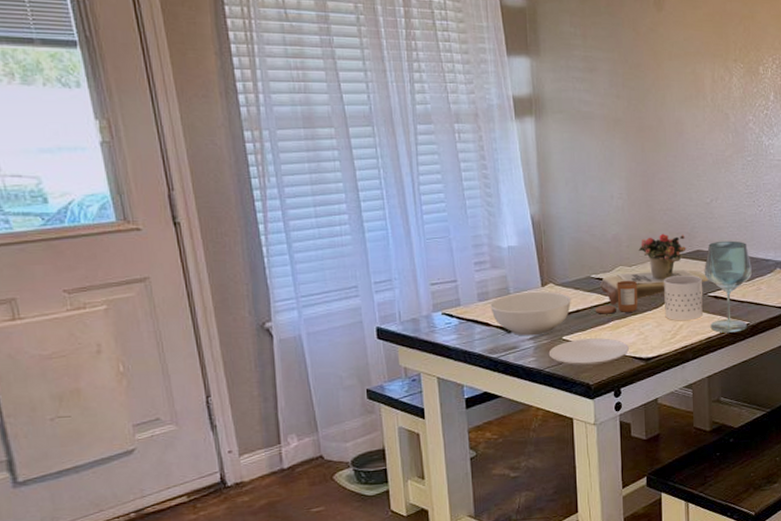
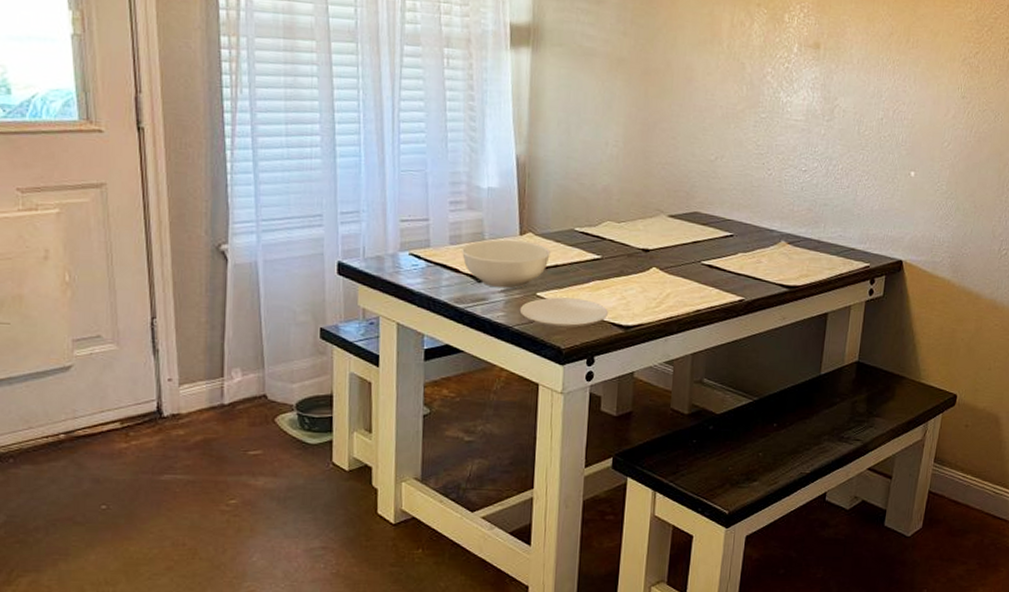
candle: present [596,280,638,314] -> none [576,237,624,273]
flower arrangement: present [599,233,709,305] -> none [582,189,704,264]
mug: present [664,274,703,321] -> none [651,237,698,290]
wine glass: present [704,240,753,333] -> none [699,204,754,308]

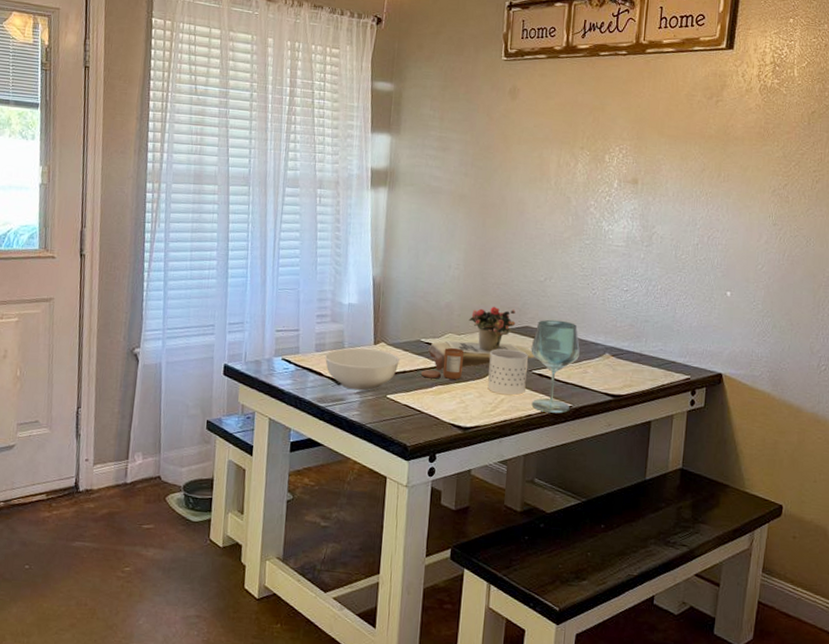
plate: present [519,297,608,327] -> none [372,399,449,427]
candle: none [576,237,624,273] -> present [421,347,464,380]
flower arrangement: none [582,189,704,264] -> present [427,306,535,371]
mug: none [651,237,698,290] -> present [487,348,529,396]
wine glass: none [699,204,754,308] -> present [531,319,581,414]

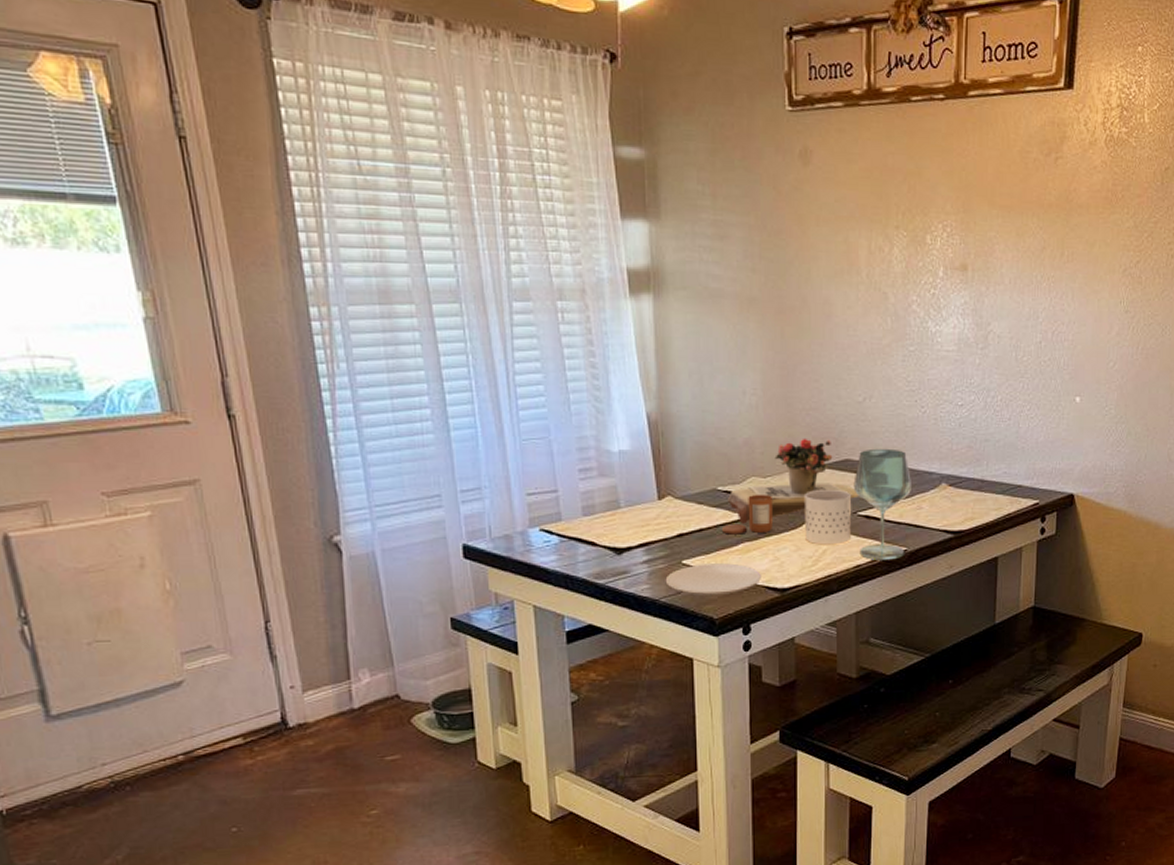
bowl: present [324,348,400,391] -> none [595,505,693,559]
plate: none [372,399,449,427] -> present [665,563,761,595]

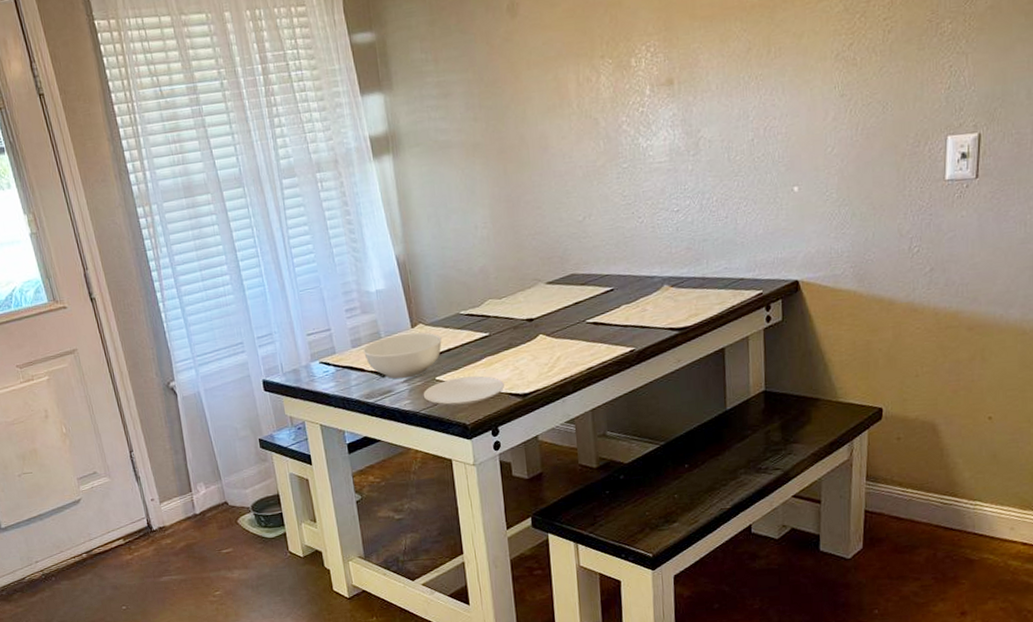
bowl: none [595,505,693,559] -> present [362,332,442,380]
candle: present [722,494,772,535] -> none [467,313,511,352]
flower arrangement: present [727,438,859,524] -> none [469,258,587,341]
mug: present [805,489,852,545] -> none [537,301,582,353]
wine glass: present [853,448,913,560] -> none [580,259,636,362]

